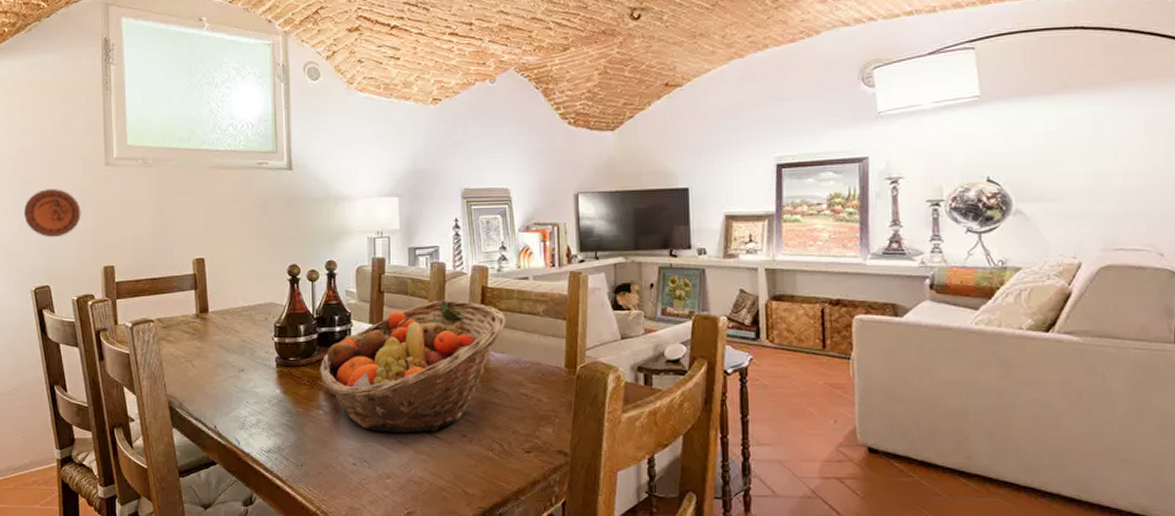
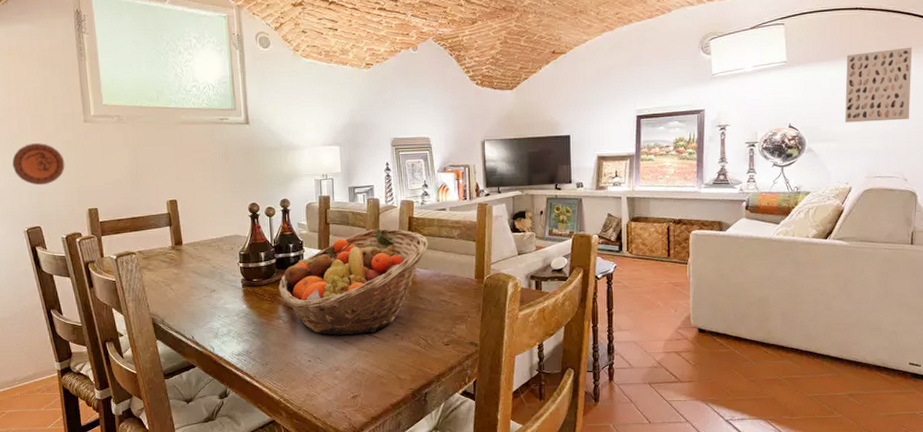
wall art: none [1064,77,1162,176] -> present [845,47,912,123]

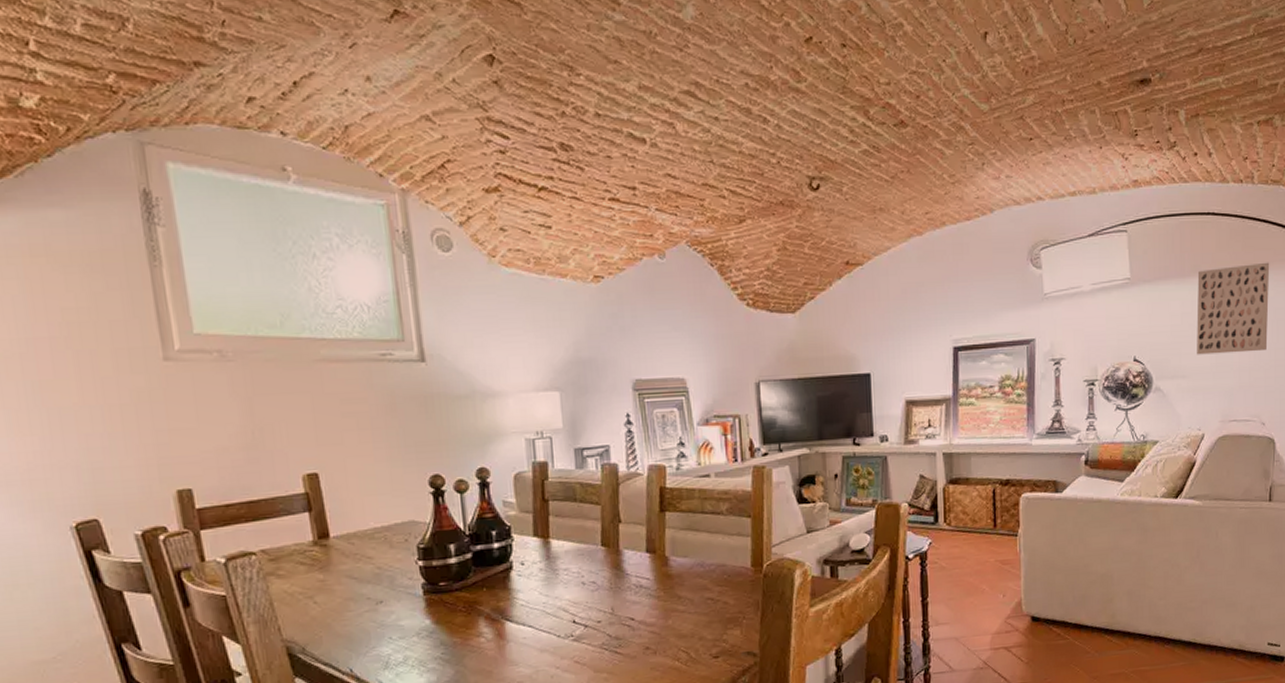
decorative plate: present [12,143,65,186] -> none [44,393,135,457]
fruit basket: present [278,228,429,335] -> none [477,503,688,654]

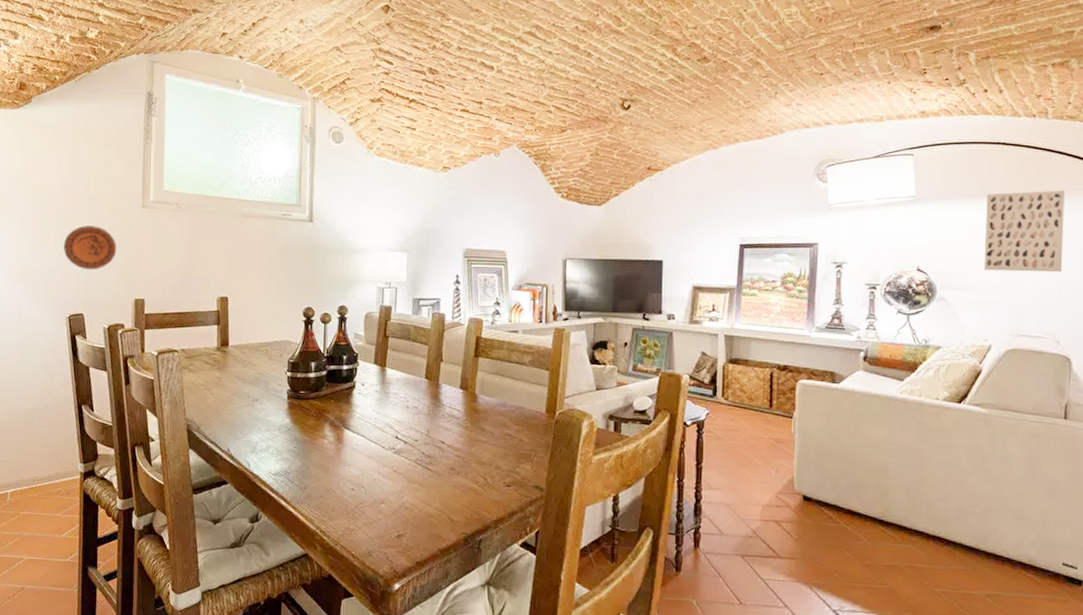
decorative plate: none [44,393,135,457] -> present [63,226,117,270]

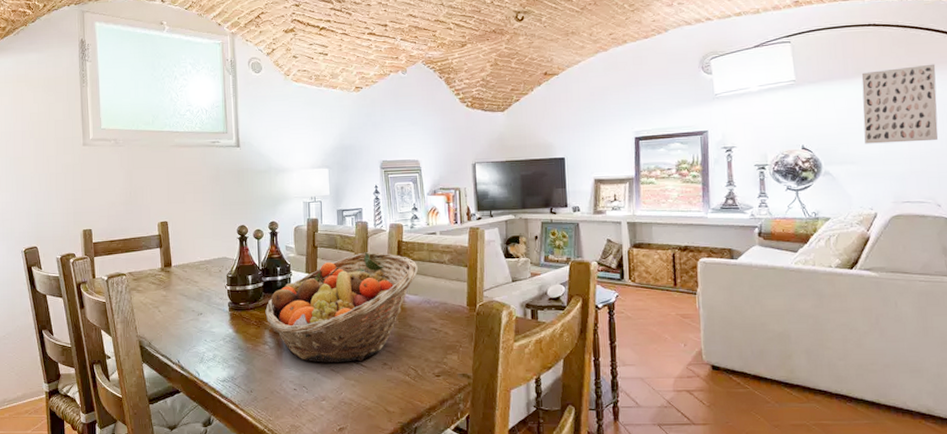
decorative plate: present [63,226,117,270] -> none [14,166,63,207]
fruit basket: none [327,346,497,464] -> present [265,252,419,363]

